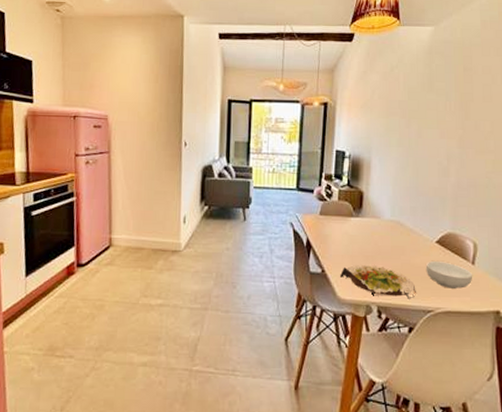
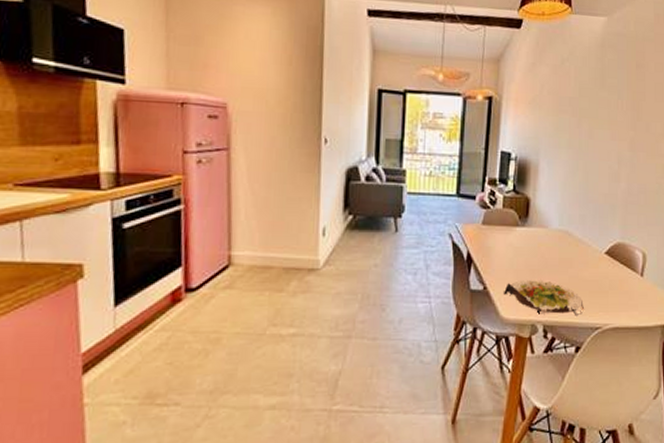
cereal bowl: present [425,261,473,289] -> none [594,274,642,303]

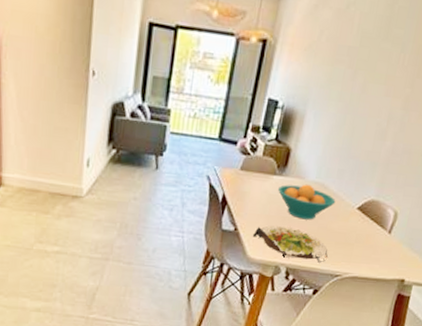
fruit bowl: none [522,233,582,270] -> present [277,184,336,220]

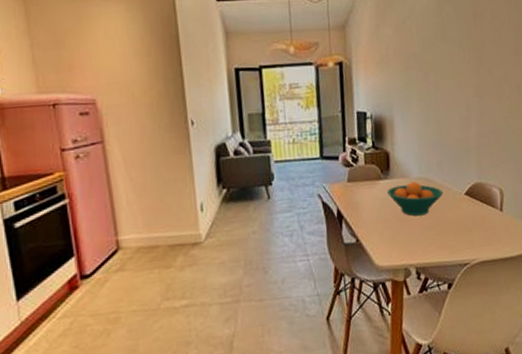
salad plate: present [253,225,328,263] -> none [375,225,452,258]

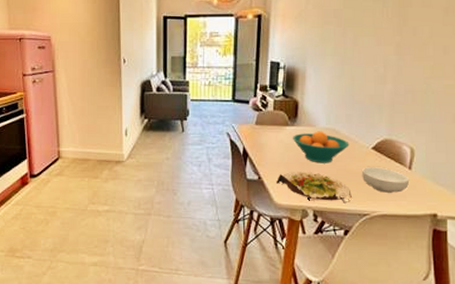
salad plate: none [375,225,452,258] -> present [277,171,352,204]
cereal bowl: none [457,212,503,239] -> present [361,167,410,193]

